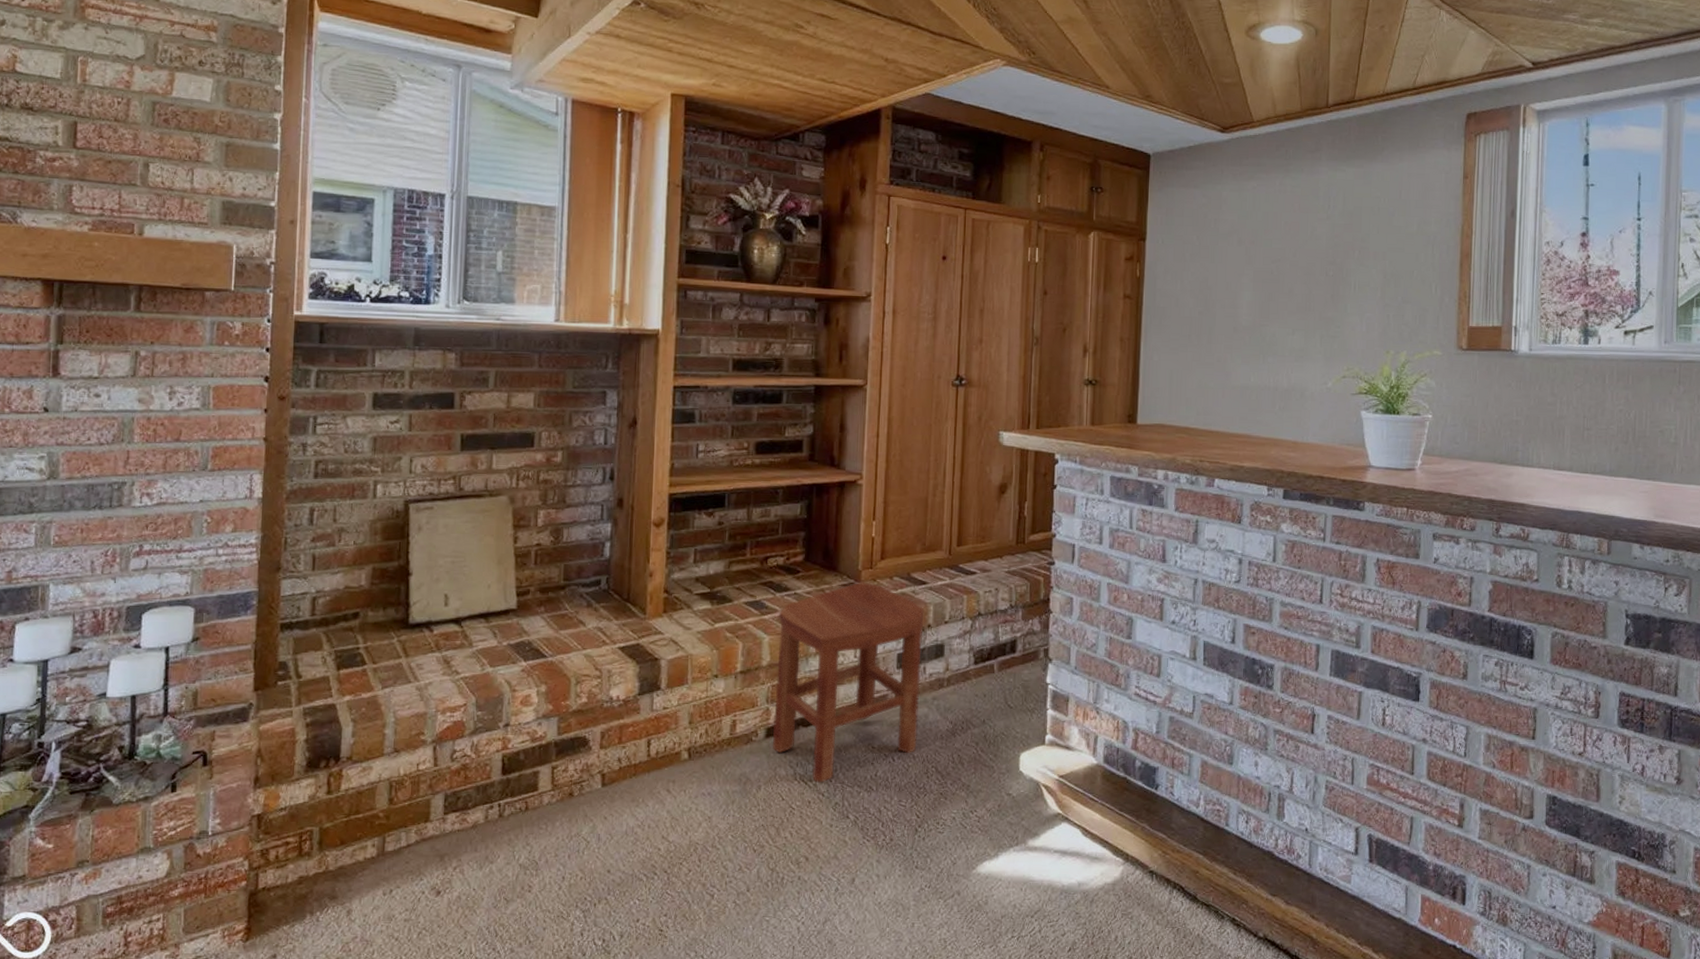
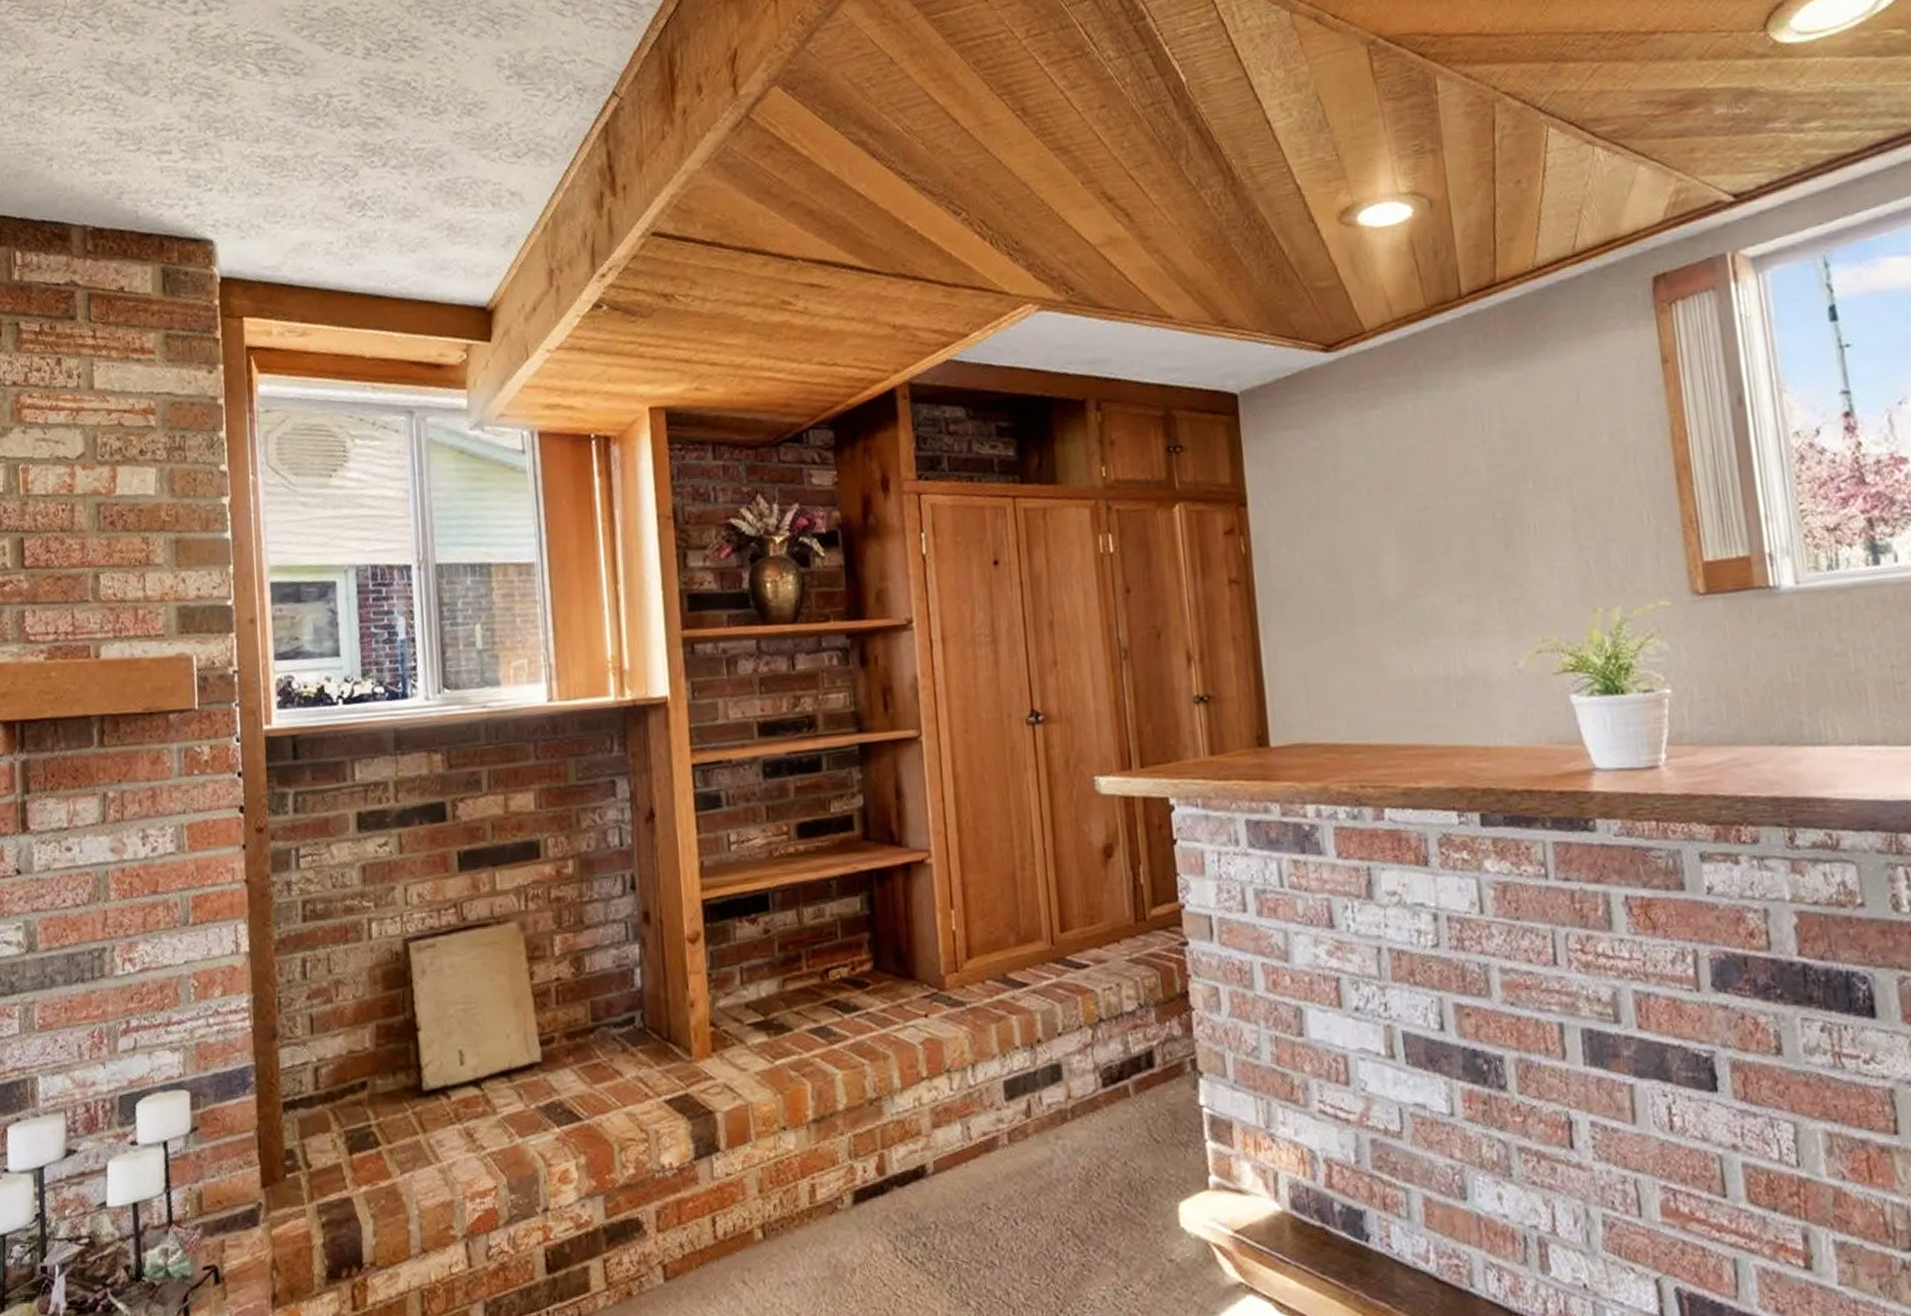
stool: present [772,582,924,783] -> none [849,990,1044,1260]

